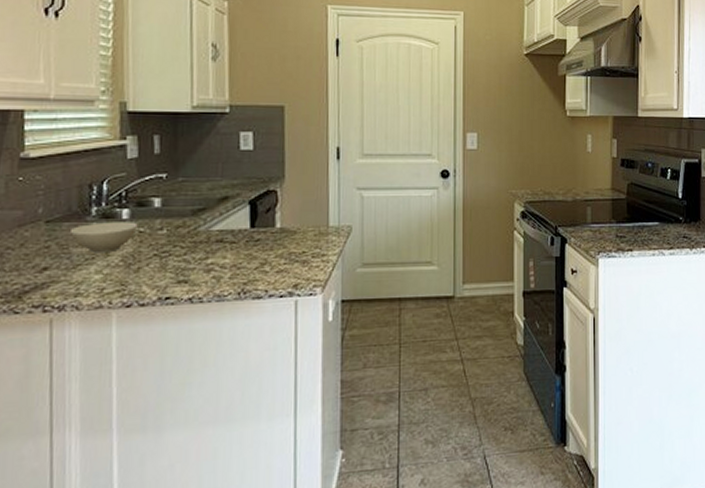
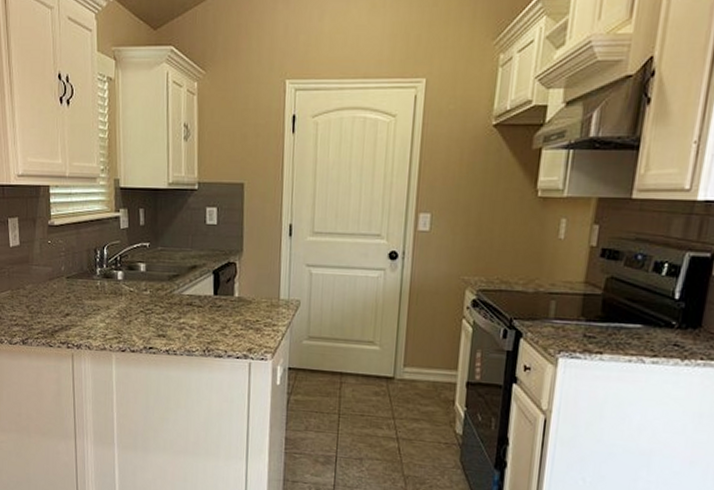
bowl: present [69,222,138,252] -> none [82,281,129,306]

